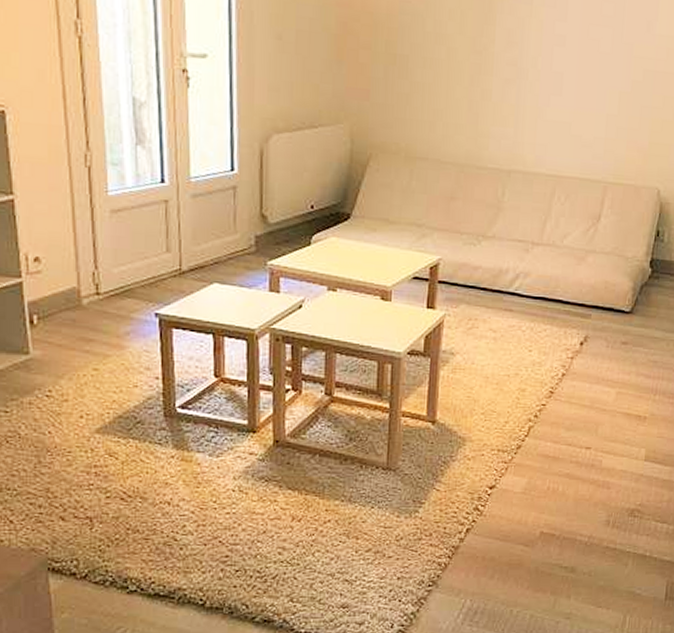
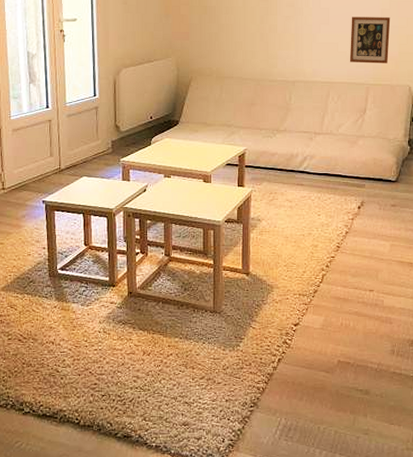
picture frame: none [584,88,643,157] -> present [349,17,391,64]

